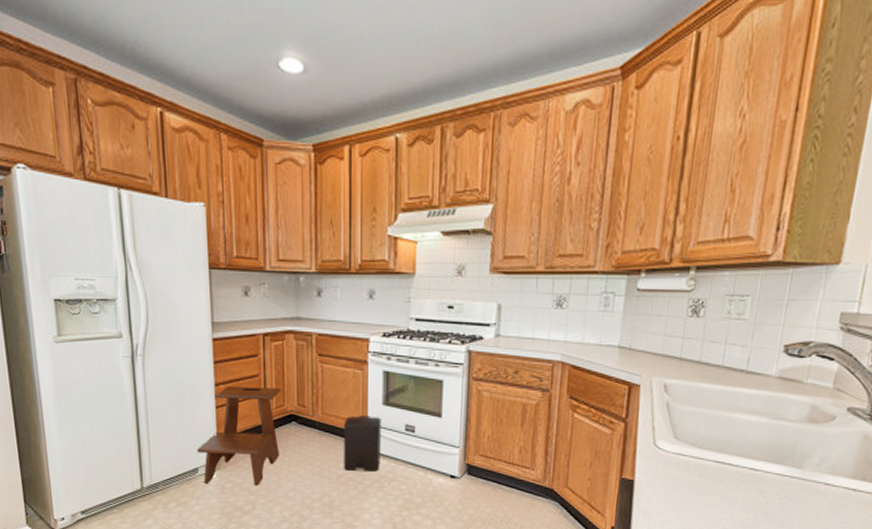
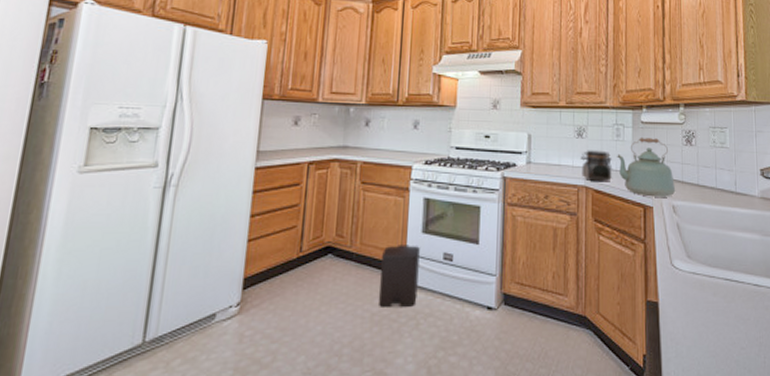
step stool: present [197,387,282,486] -> none [218,218,321,333]
jar: none [558,322,597,358] -> present [580,150,613,182]
kettle: none [602,306,671,375] -> present [617,137,676,197]

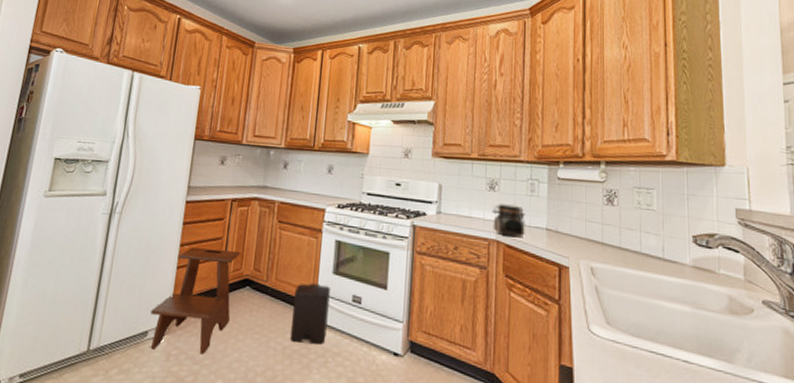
step stool: none [218,218,321,333] -> present [150,248,241,354]
kettle: present [617,137,676,197] -> none [531,193,595,258]

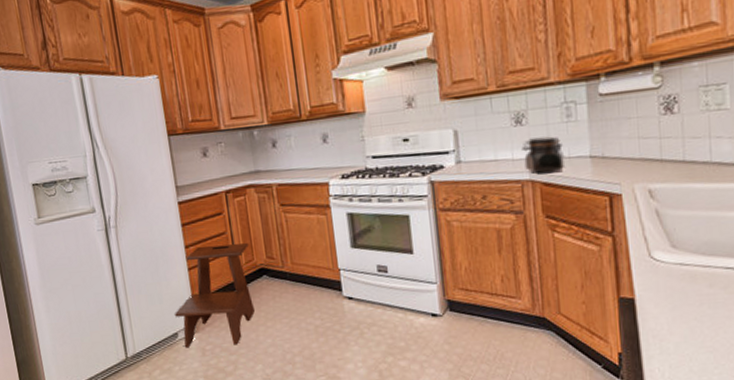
pedal bin: present [290,283,330,344] -> none [314,260,357,320]

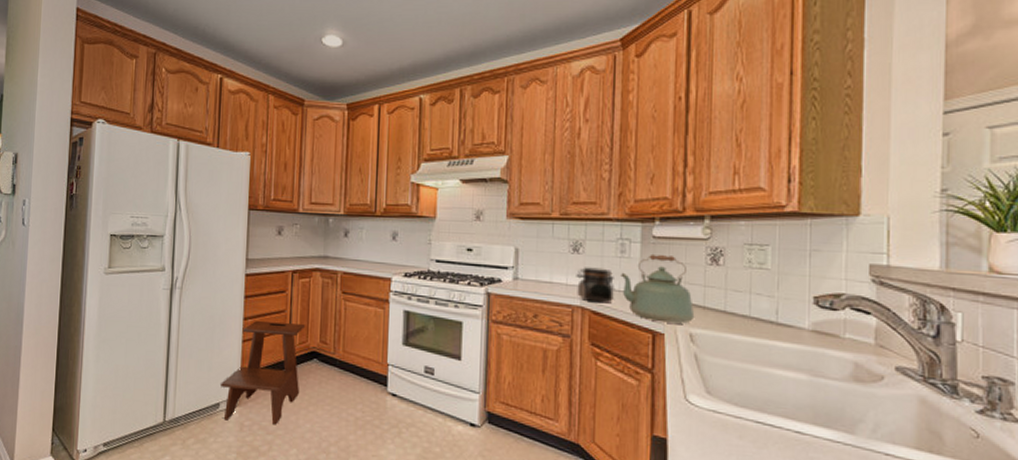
kettle: none [569,111,653,183] -> present [621,253,695,324]

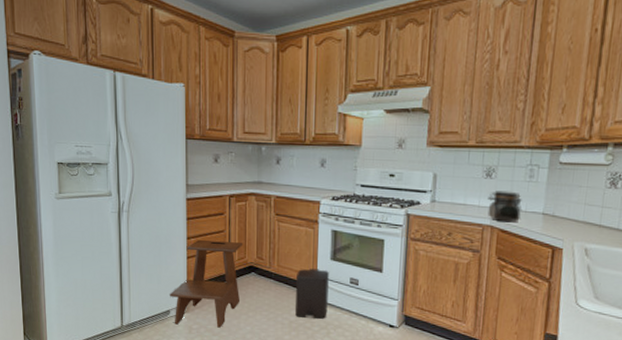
pedal bin: none [362,355,401,415] -> present [295,268,329,319]
kettle: present [621,253,695,324] -> none [528,178,591,240]

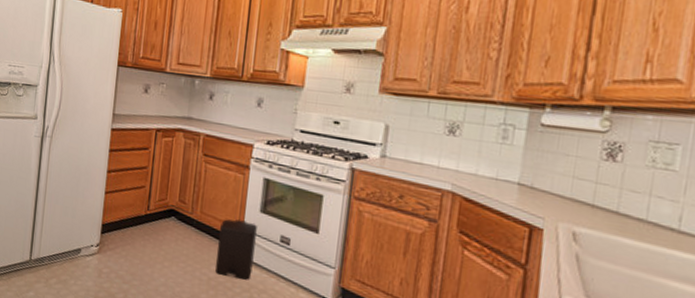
step stool: present [170,240,244,328] -> none [83,174,166,276]
jar: present [487,190,522,223] -> none [448,150,493,191]

